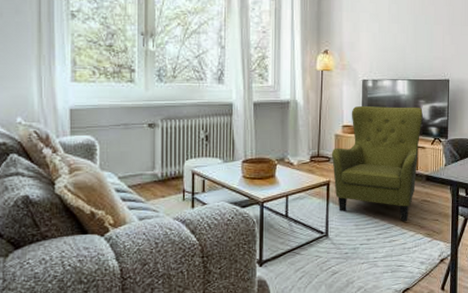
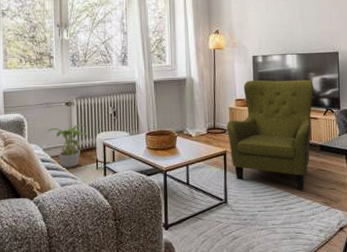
potted plant: none [124,149,175,199] -> present [47,124,89,168]

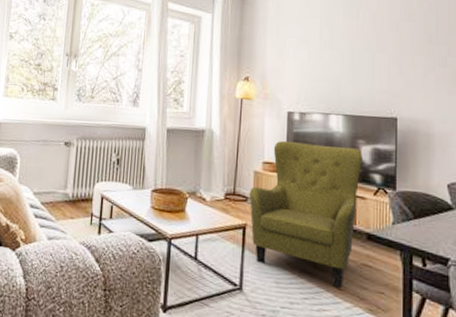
potted plant: present [47,124,89,168] -> none [41,169,86,219]

